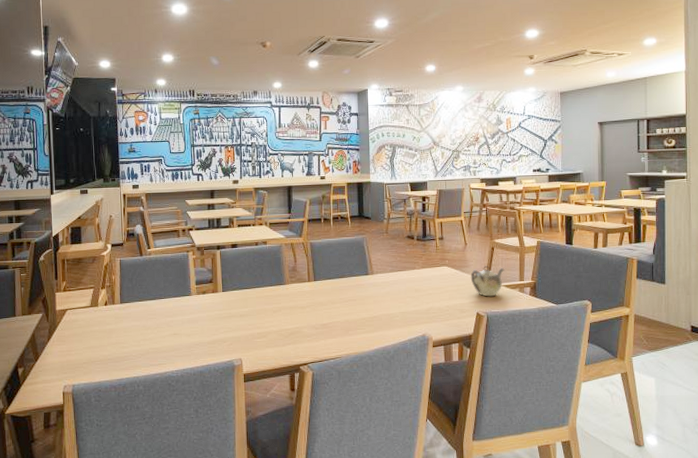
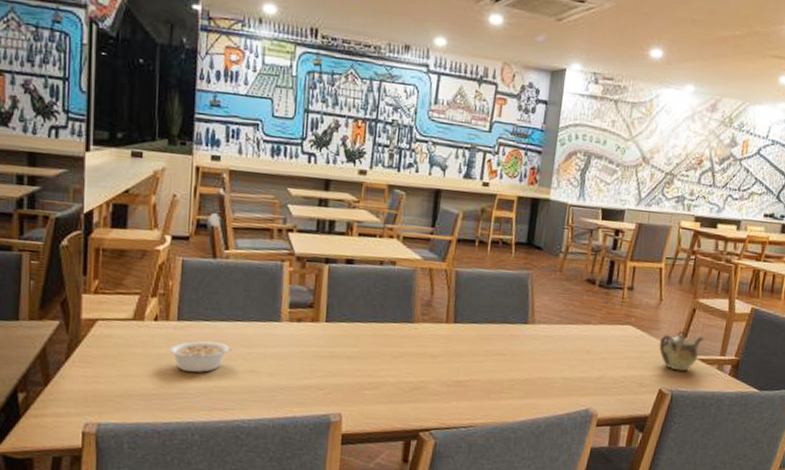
legume: none [117,316,162,340] -> present [170,341,235,373]

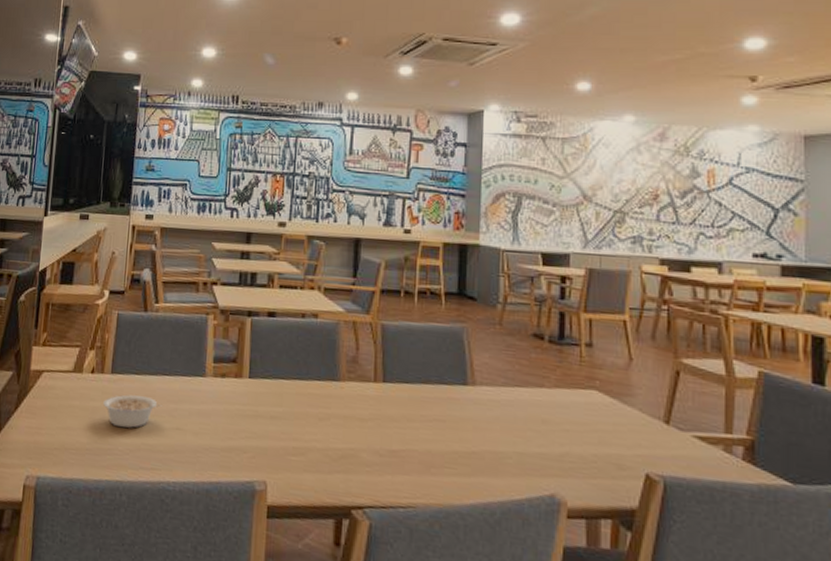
teapot: present [659,331,704,372] -> none [636,398,698,452]

